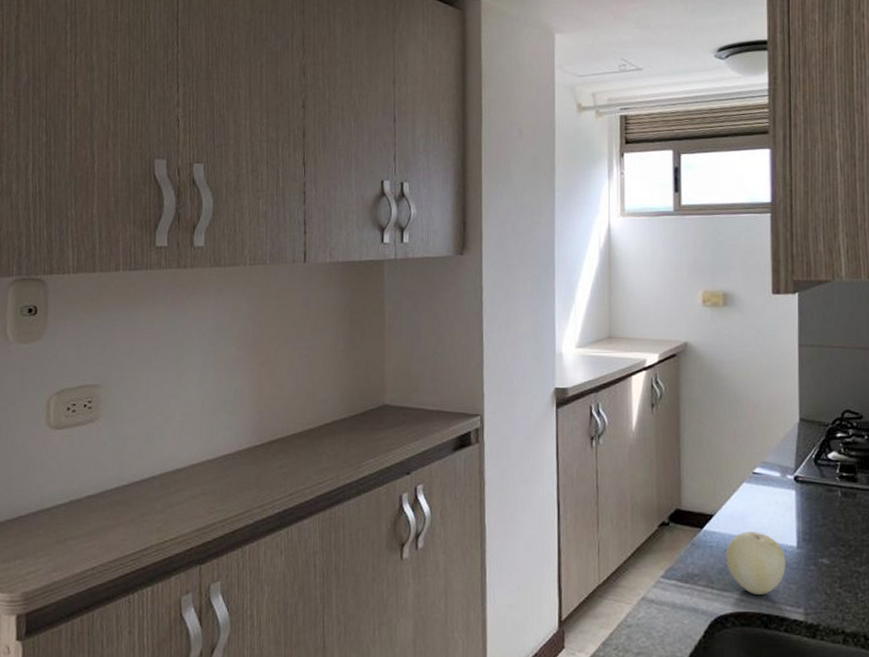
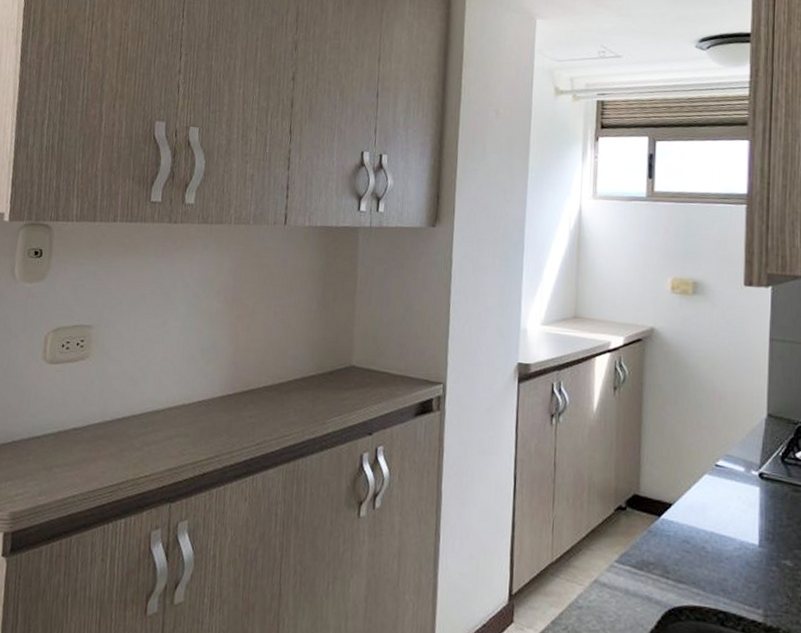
fruit: present [725,532,786,594] -> none [683,524,746,591]

